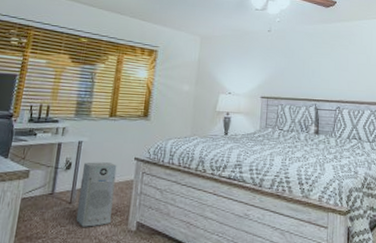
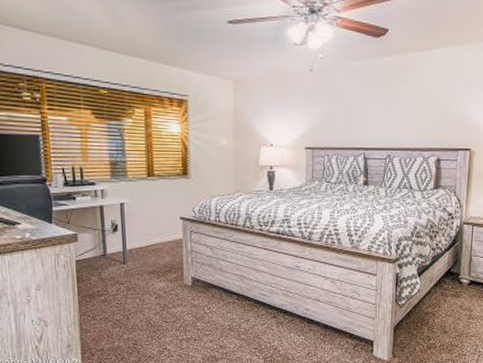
air purifier: present [75,162,117,227] -> none [130,223,166,284]

